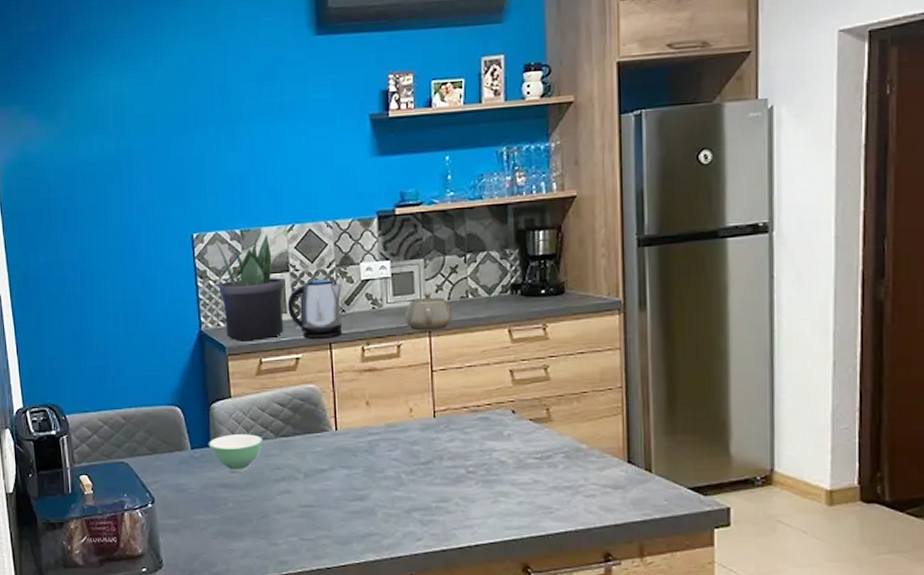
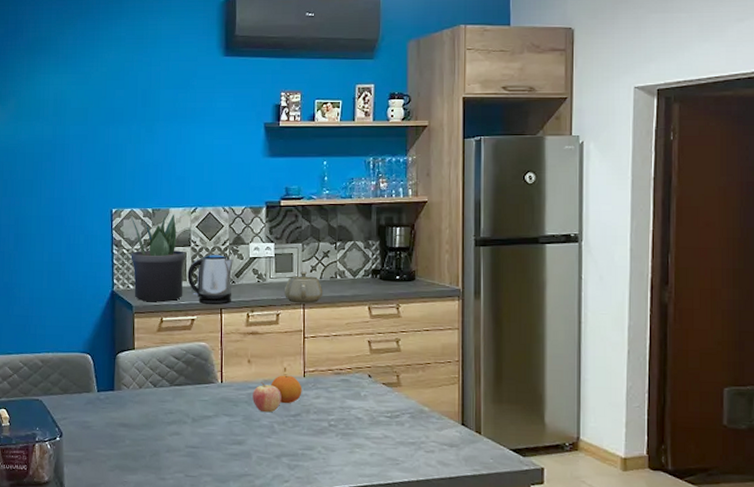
bowl: present [208,434,264,472] -> none [112,381,160,414]
fruit: none [374,427,409,462] -> present [253,382,282,413]
fruit: none [395,416,433,450] -> present [271,375,302,404]

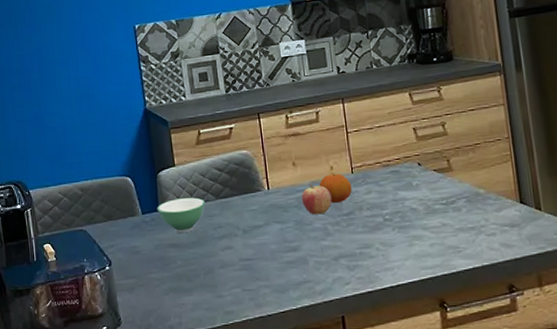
bowl: none [112,381,160,414] -> present [157,197,206,233]
planter: present [130,214,186,303] -> none [153,23,218,116]
kettle: present [187,254,233,306] -> none [219,57,269,112]
teapot: present [283,271,323,304] -> none [320,65,361,99]

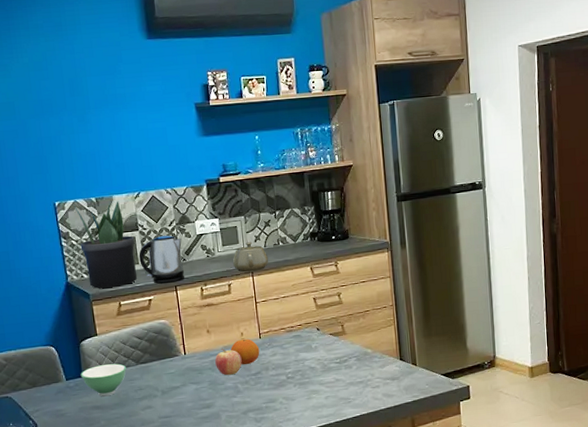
planter: none [153,23,218,116] -> present [73,201,138,289]
kettle: none [219,57,269,112] -> present [139,234,185,285]
teapot: none [320,65,361,99] -> present [232,242,269,273]

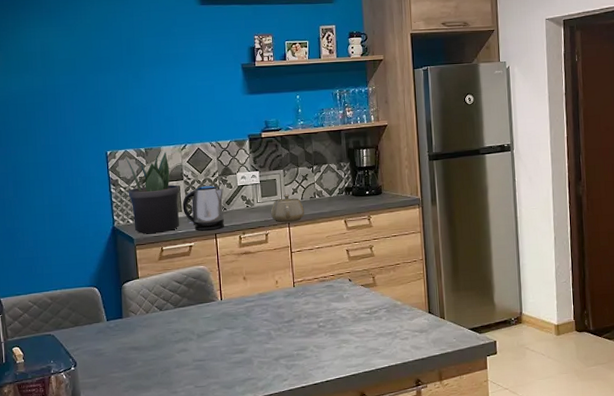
bowl: present [80,363,127,396] -> none [120,306,166,338]
fruit: present [215,349,242,376] -> none [250,296,276,322]
fruit: present [231,338,260,365] -> none [265,287,293,312]

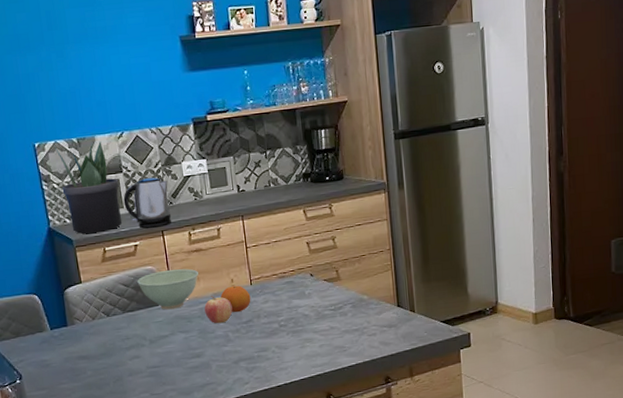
bowl: none [190,269,247,307] -> present [137,268,199,310]
fruit: none [250,296,276,322] -> present [204,296,233,324]
fruit: none [265,287,293,312] -> present [220,285,251,313]
teapot: present [270,194,305,223] -> none [221,183,260,216]

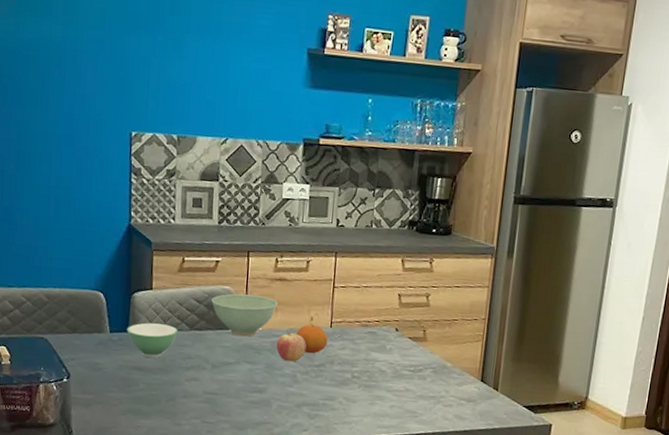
planter: present [54,142,123,235] -> none [151,139,213,241]
bowl: none [65,312,113,346] -> present [126,322,179,358]
kettle: present [123,177,172,230] -> none [213,191,265,248]

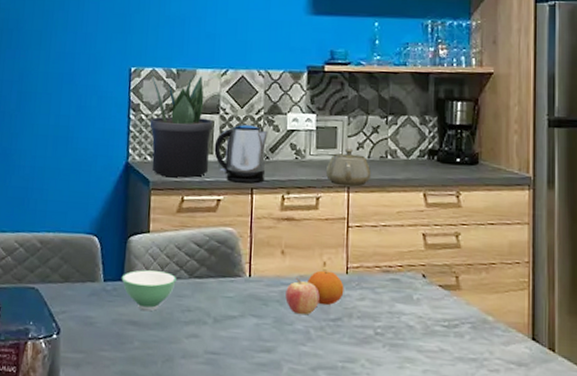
planter: none [151,139,213,241] -> present [149,74,213,179]
bowl: present [211,293,279,337] -> none [212,236,287,286]
kettle: none [213,191,265,248] -> present [214,124,268,185]
teapot: none [316,217,358,252] -> present [325,148,372,187]

